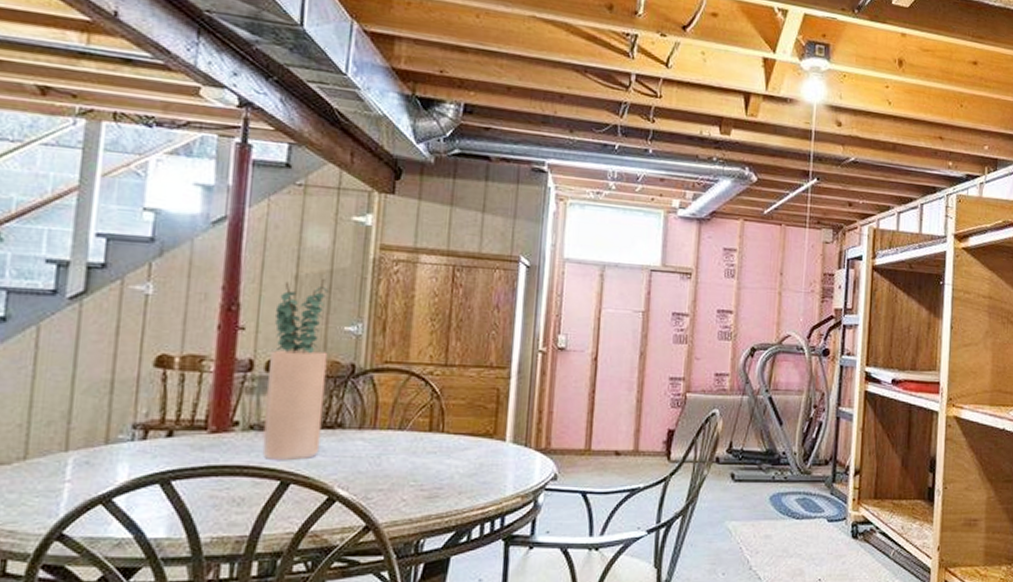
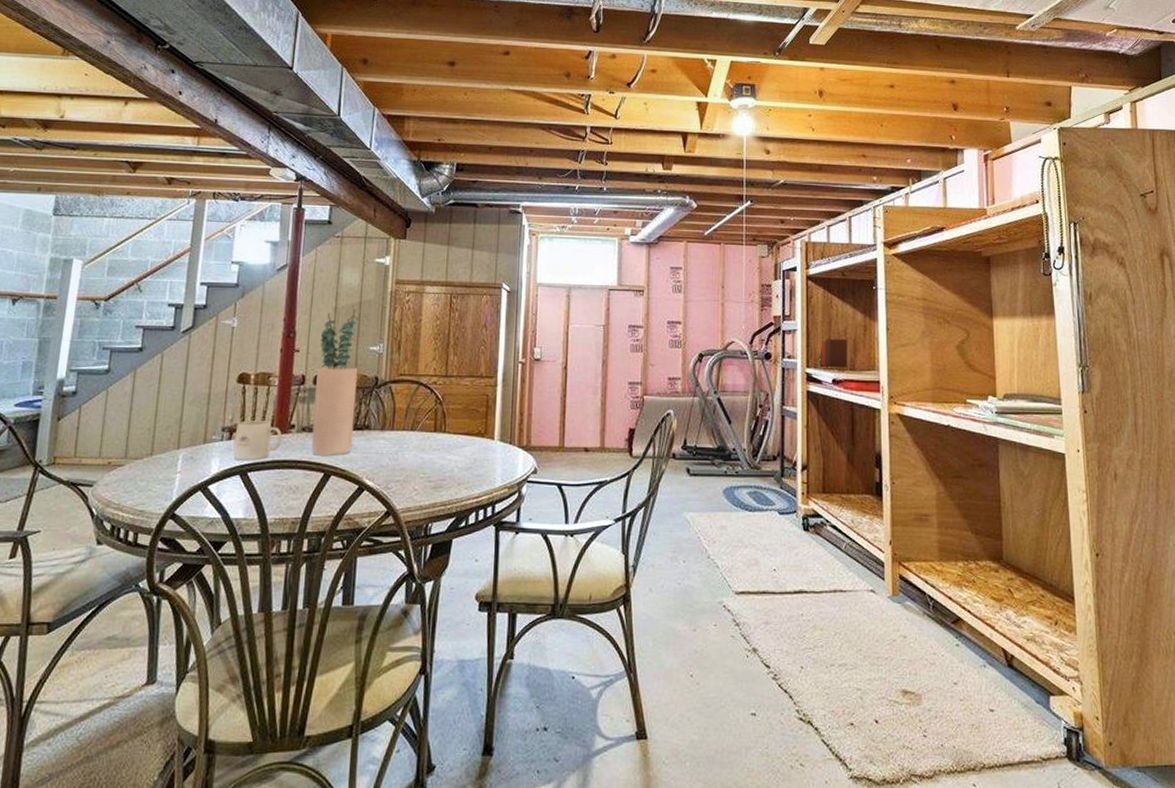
mug: none [149,415,222,466] -> present [233,420,283,461]
books: none [879,336,910,368] -> present [818,339,848,368]

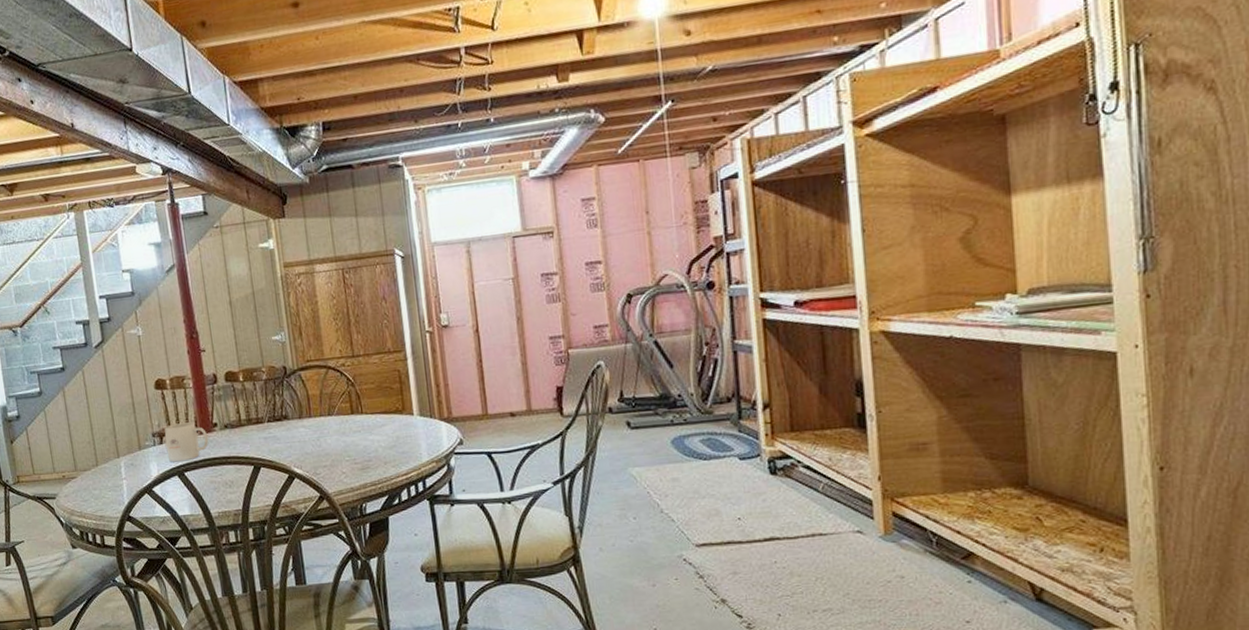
vase: present [311,309,358,457] -> none [222,301,275,451]
books: present [818,339,848,368] -> none [775,251,813,289]

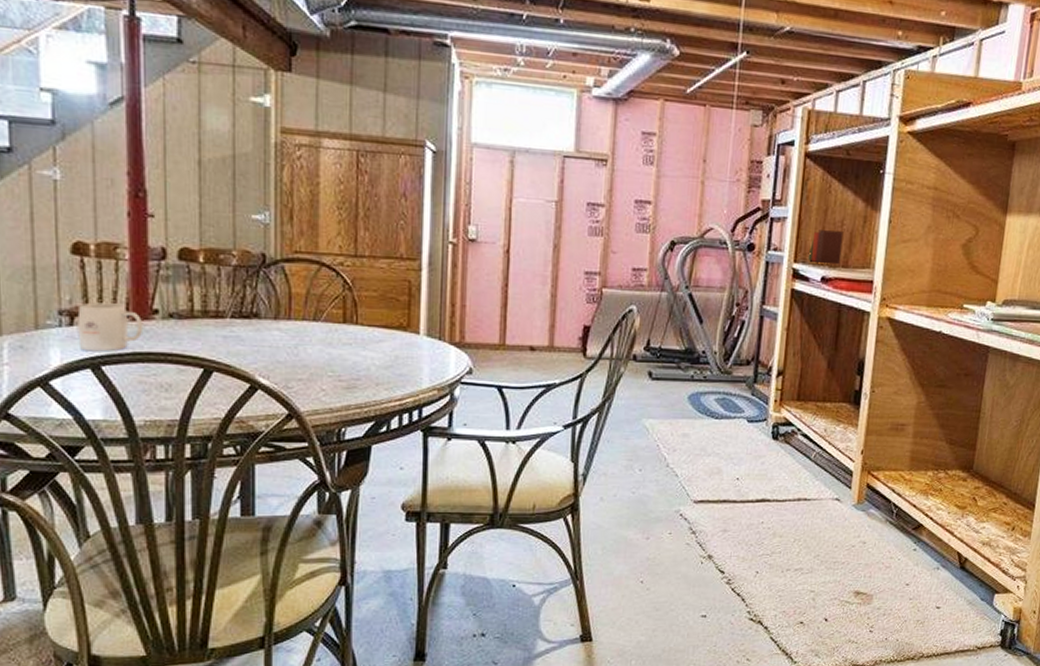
books: none [775,251,813,289] -> present [808,230,844,265]

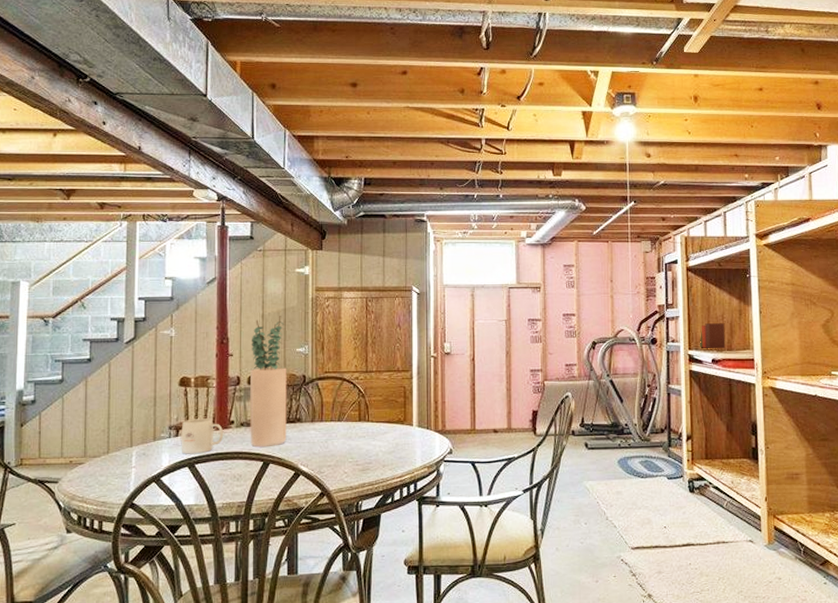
vase: none [181,164,238,350] -> present [250,316,287,448]

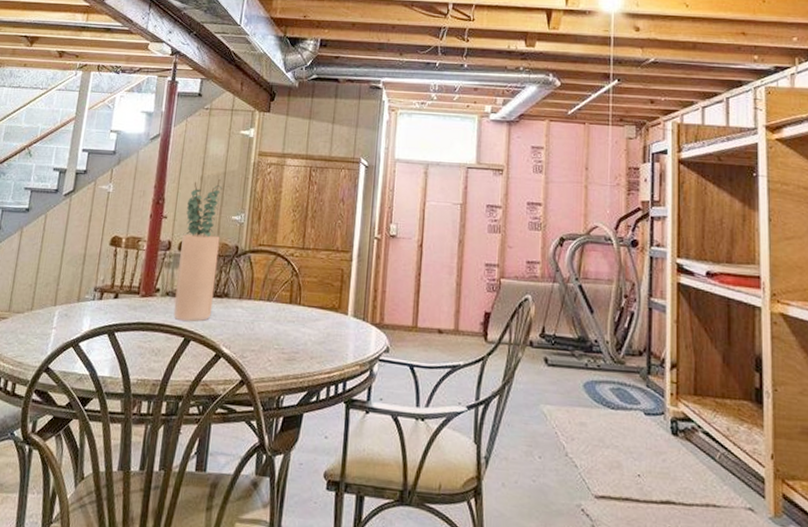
mug: present [181,418,224,454] -> none [103,282,148,322]
books: present [699,323,726,349] -> none [691,228,724,261]

